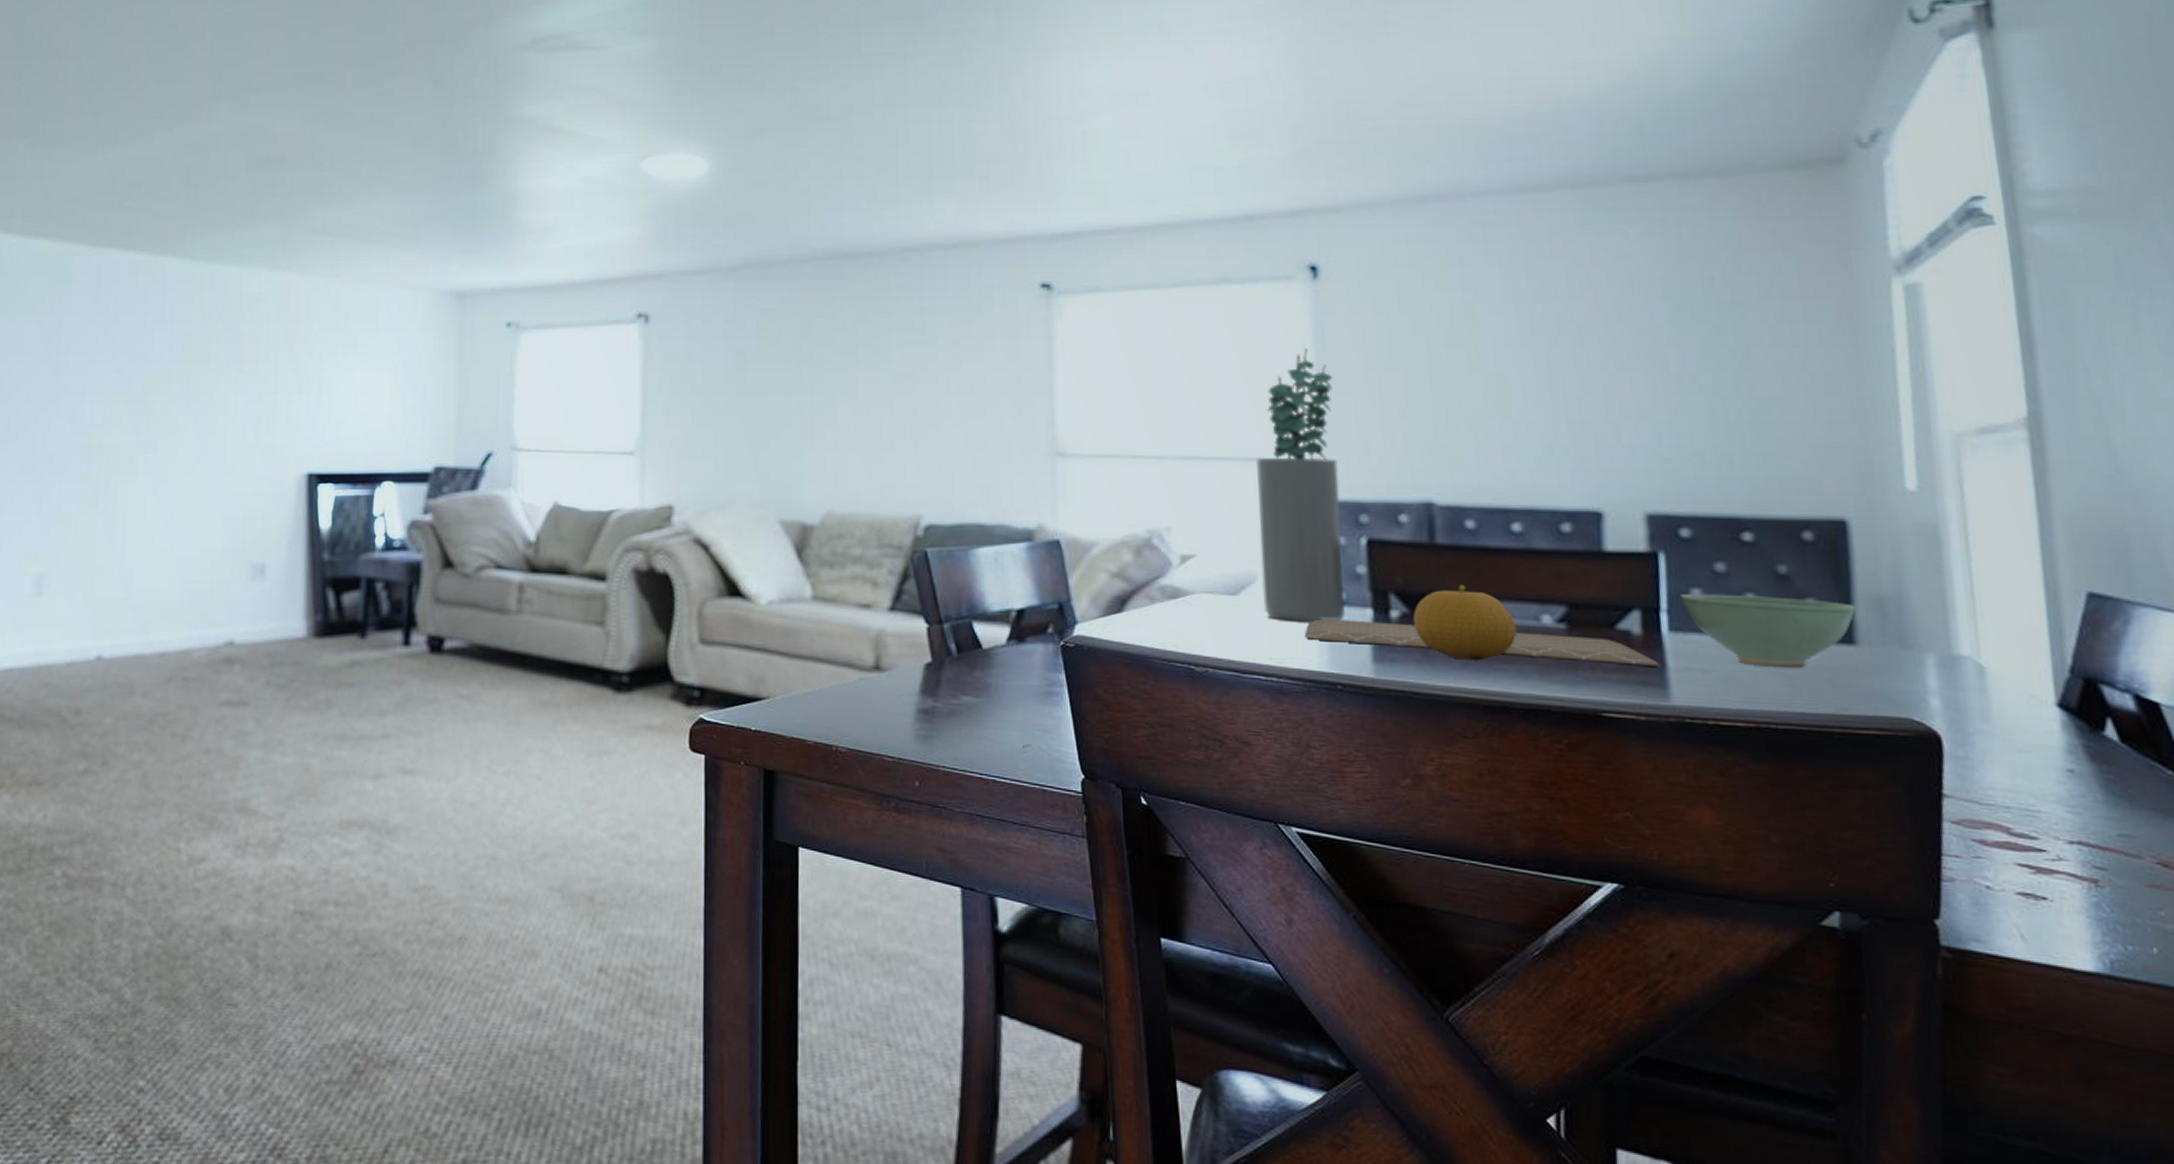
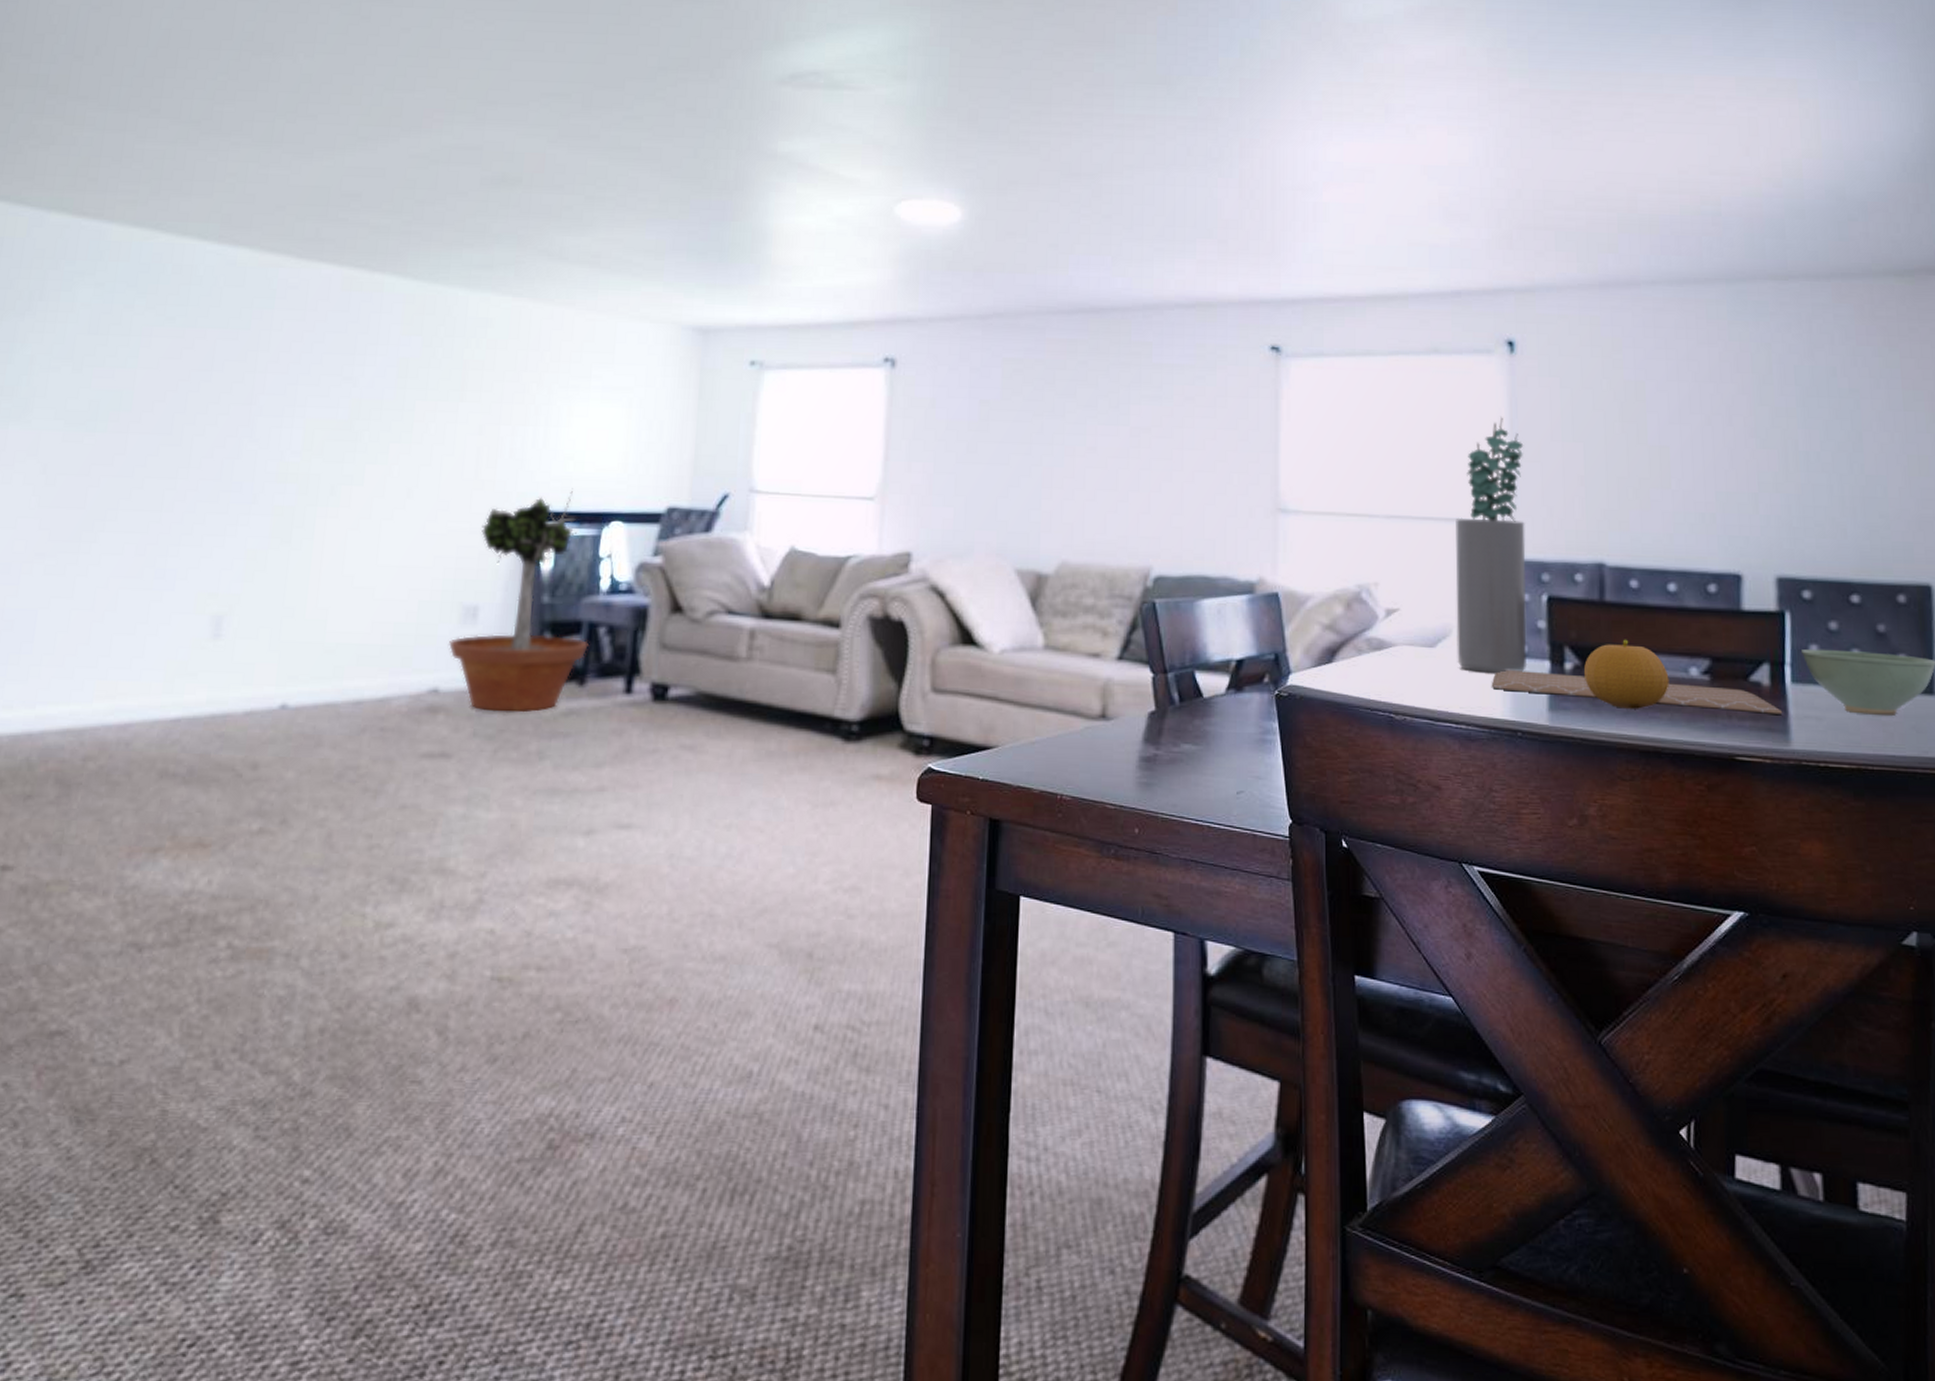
potted tree: none [240,451,367,664] -> present [448,488,589,713]

